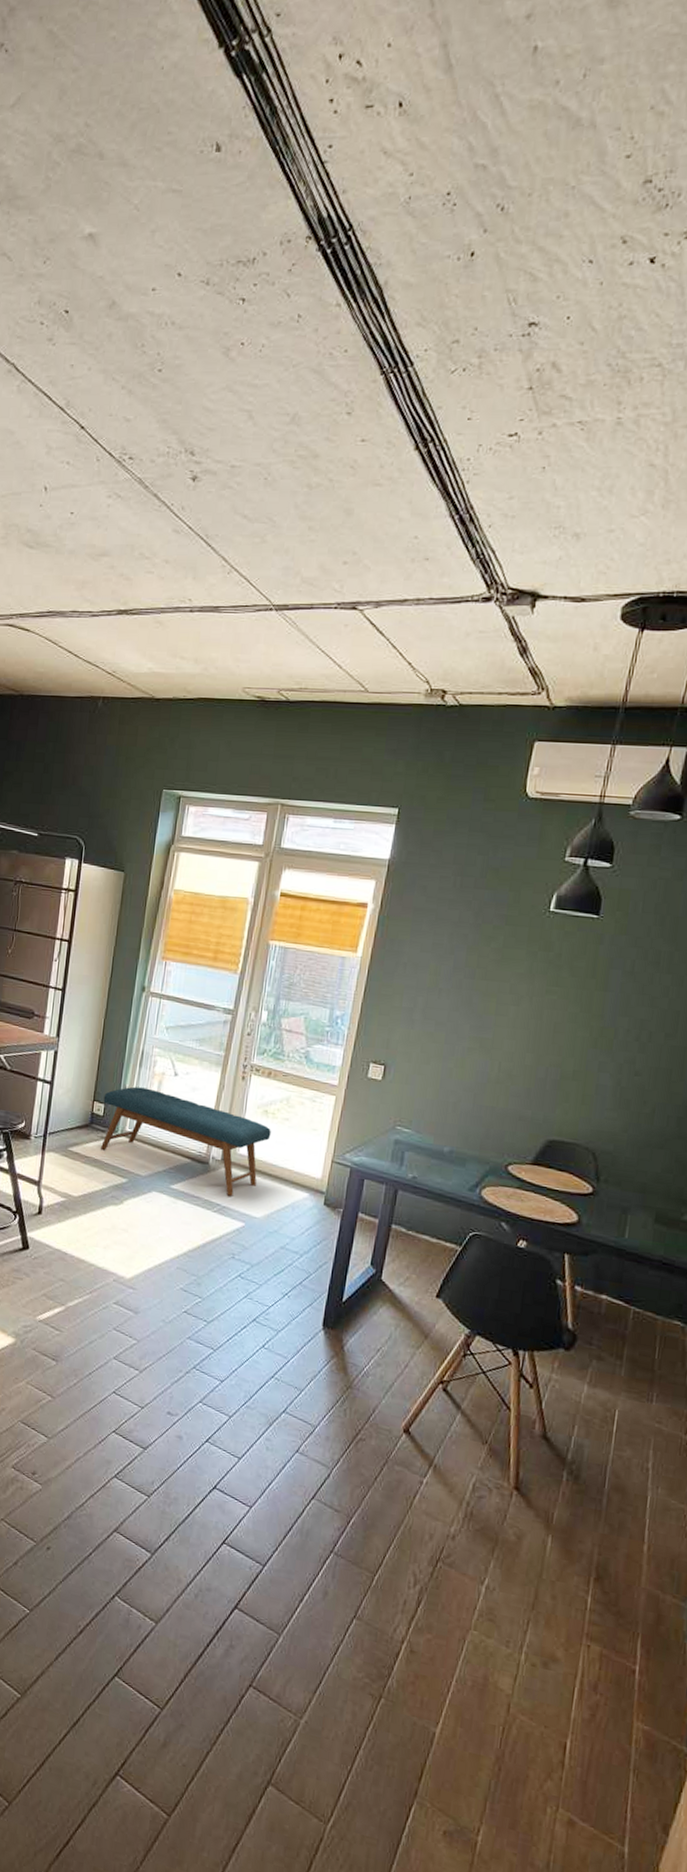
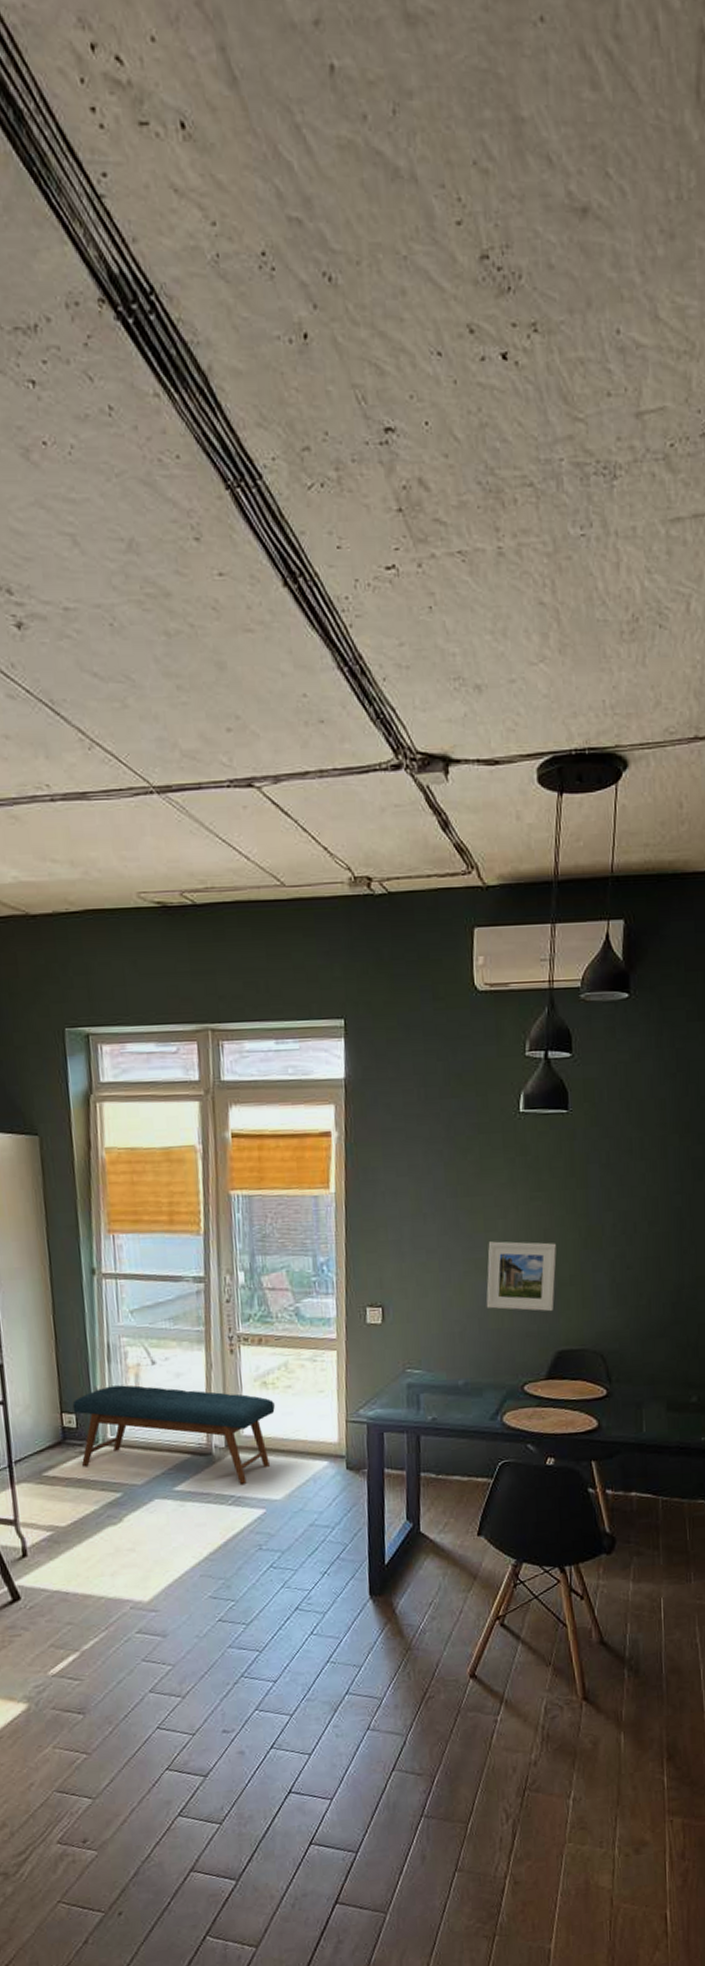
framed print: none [484,1025,564,1101] -> present [486,1241,557,1312]

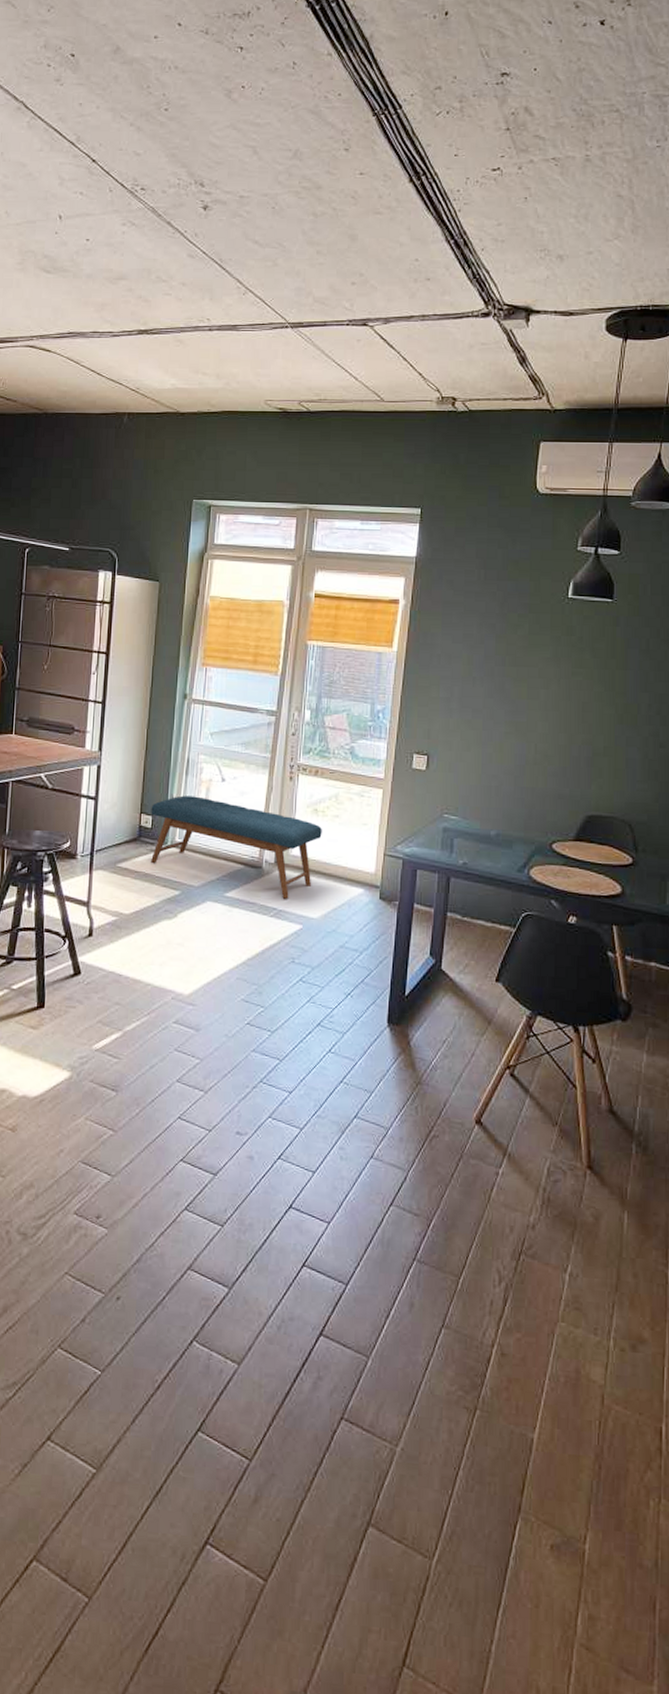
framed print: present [486,1241,557,1312] -> none [523,708,593,778]

